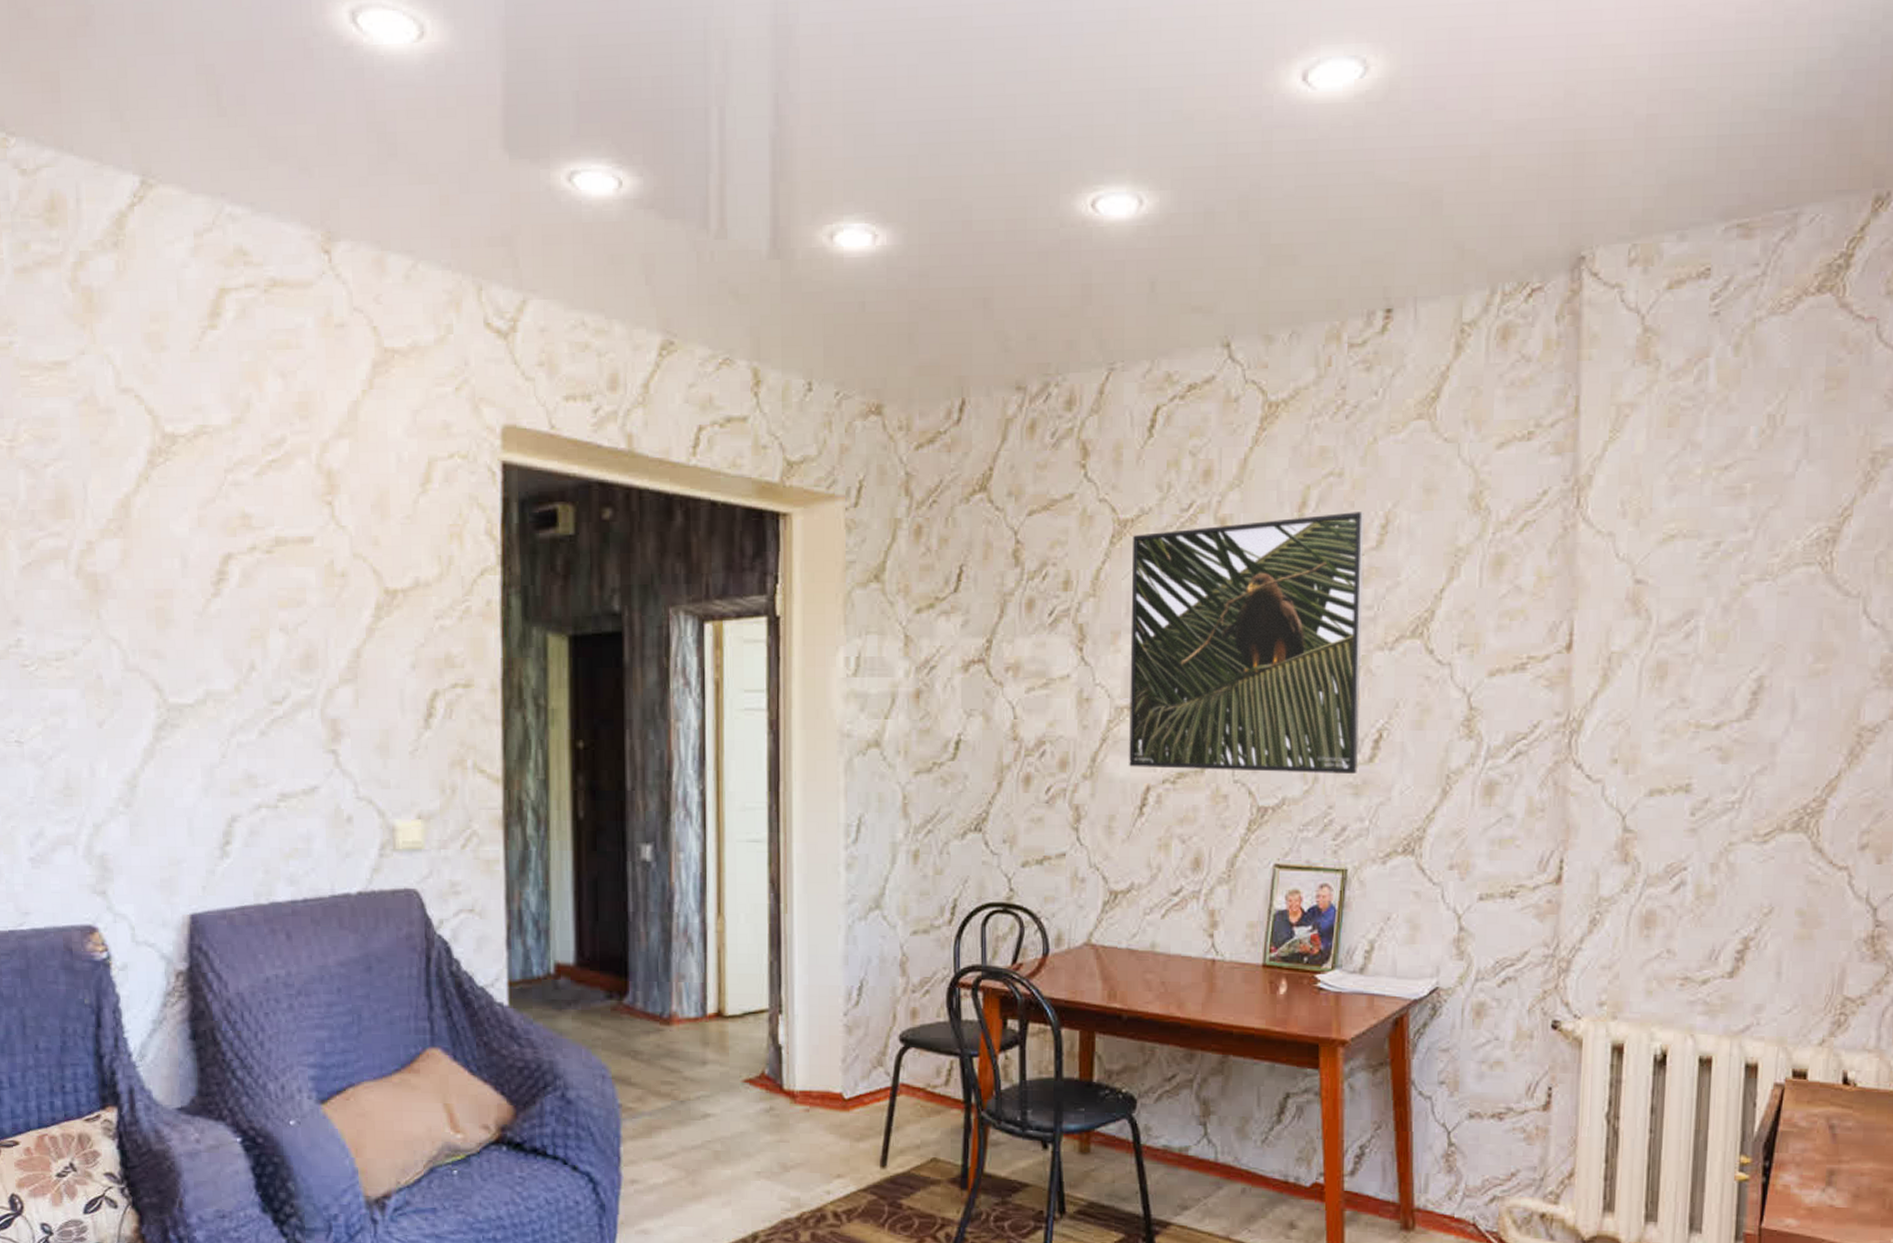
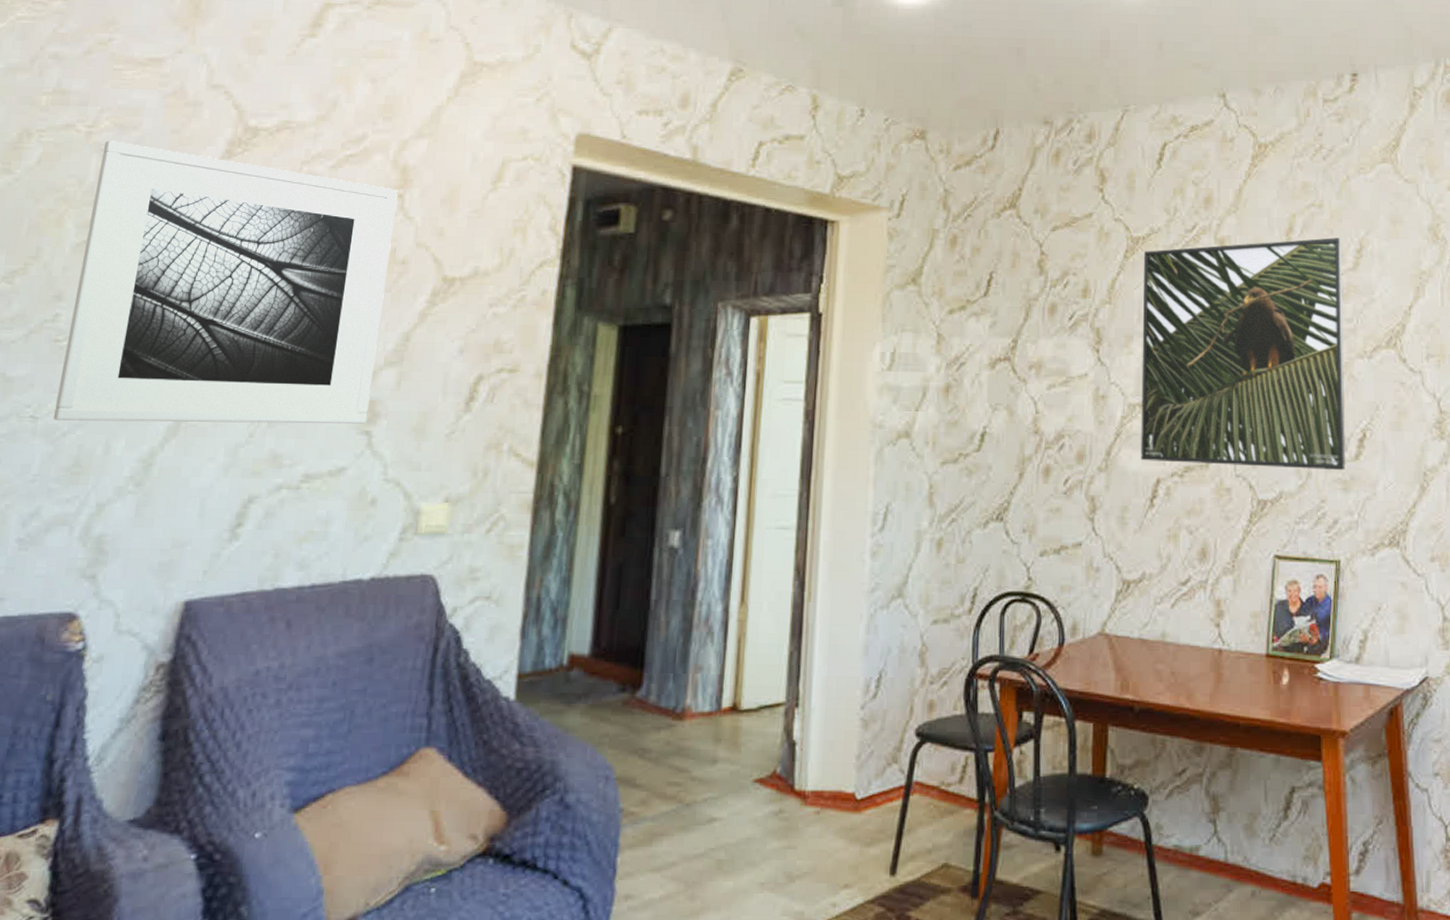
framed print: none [28,455,331,745] -> present [53,140,398,424]

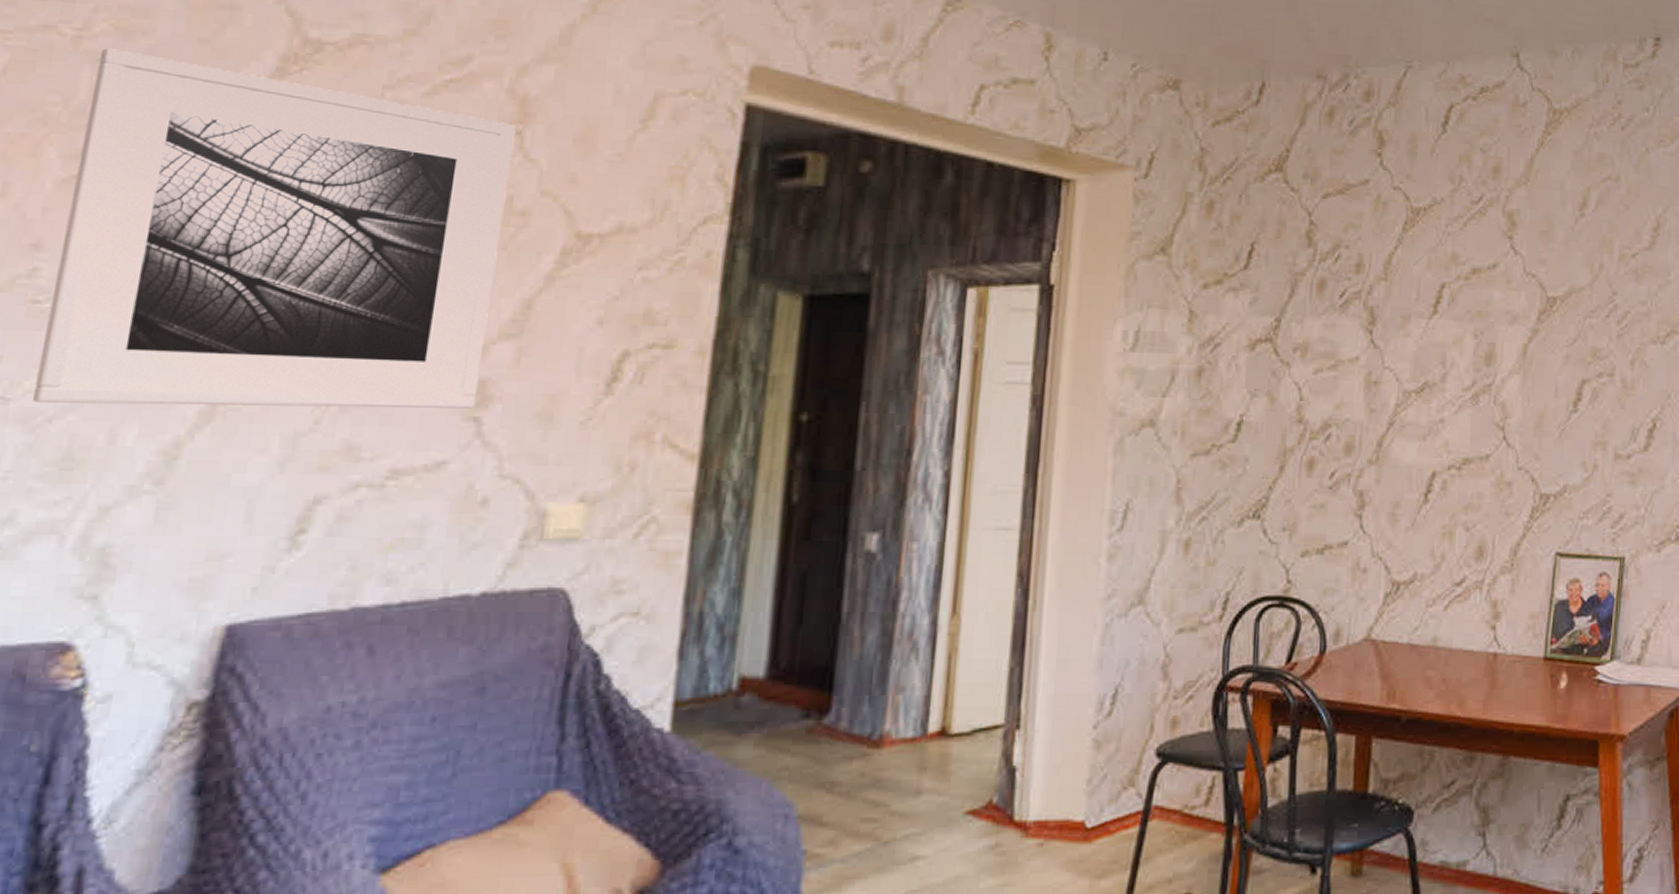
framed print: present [1141,237,1345,470] -> none [1415,214,1638,462]

